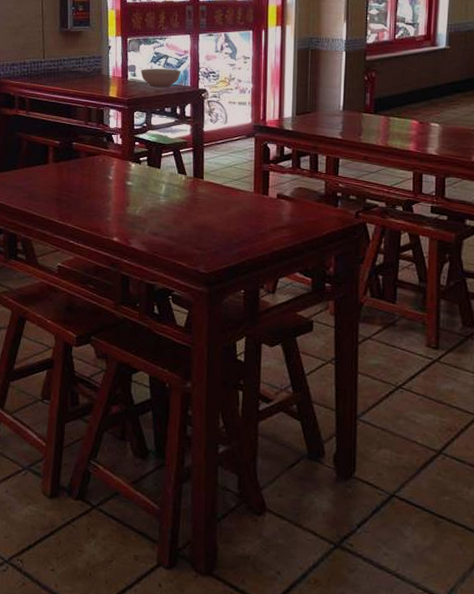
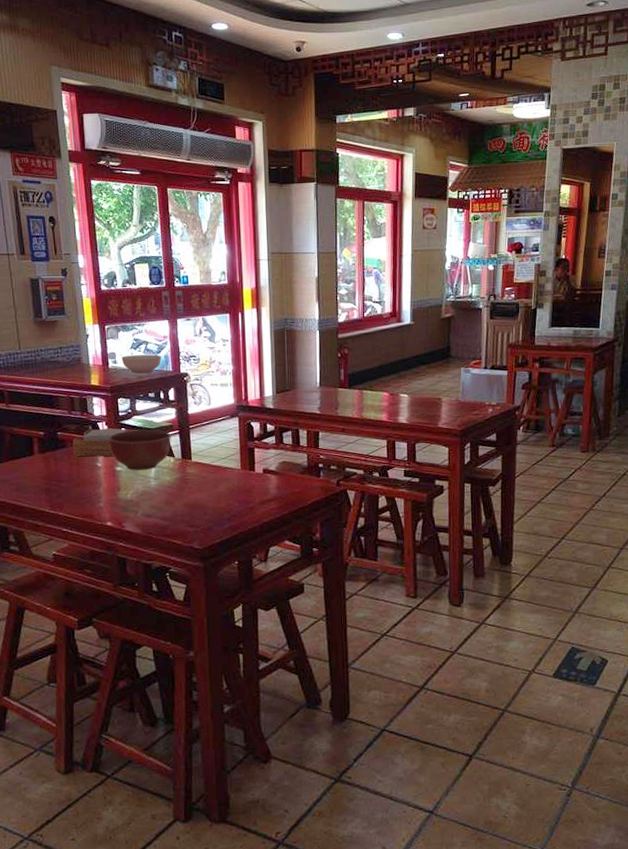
napkin holder: none [86,141,152,171] -> present [72,428,138,457]
bowl: none [122,144,184,186] -> present [109,429,171,470]

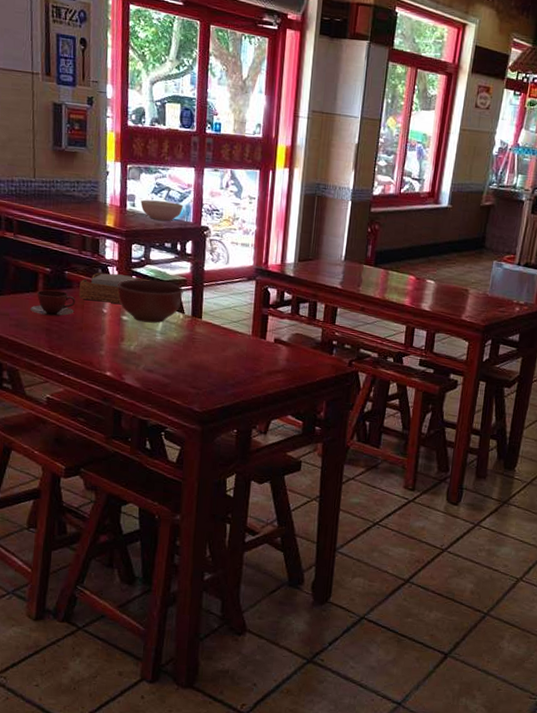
teacup: none [28,451,71,477] -> present [29,289,75,317]

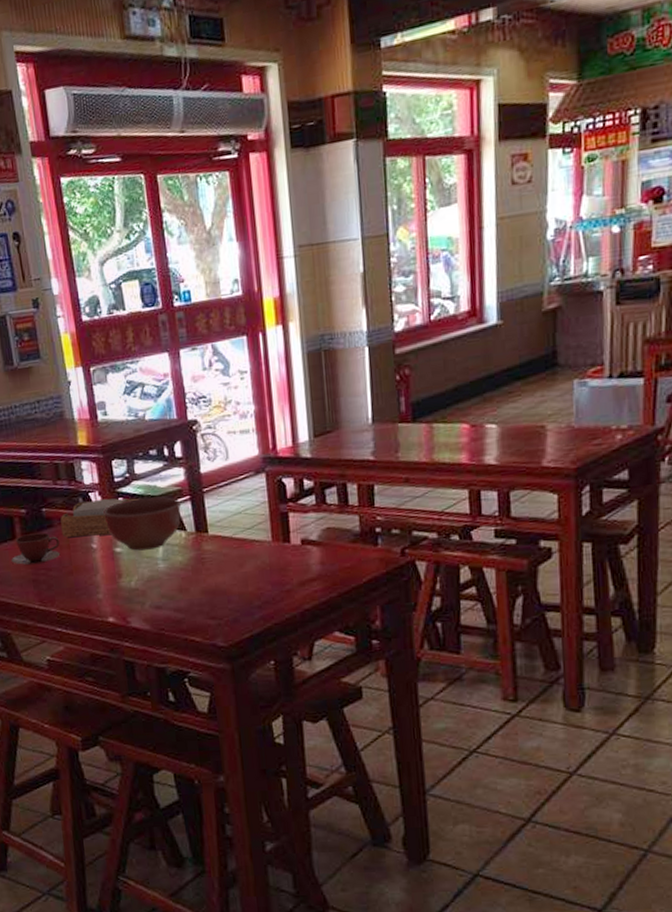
bowl: present [140,199,184,221] -> none [112,399,163,426]

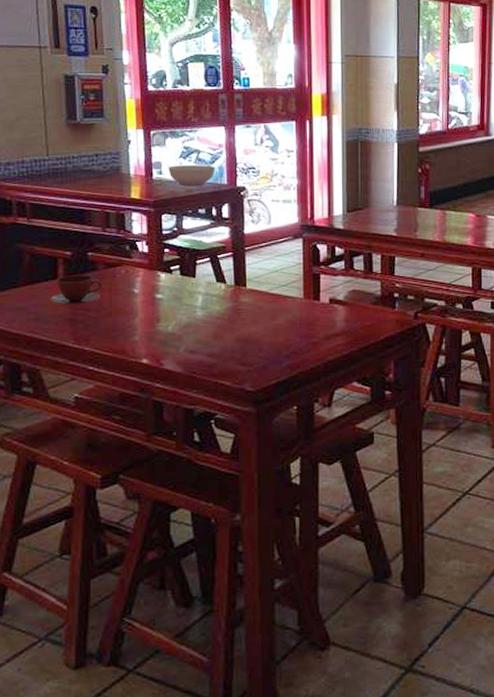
napkin holder: present [60,498,139,538] -> none [105,248,184,282]
bowl: present [103,497,181,551] -> none [149,251,223,298]
bowl: none [112,399,163,426] -> present [168,165,216,185]

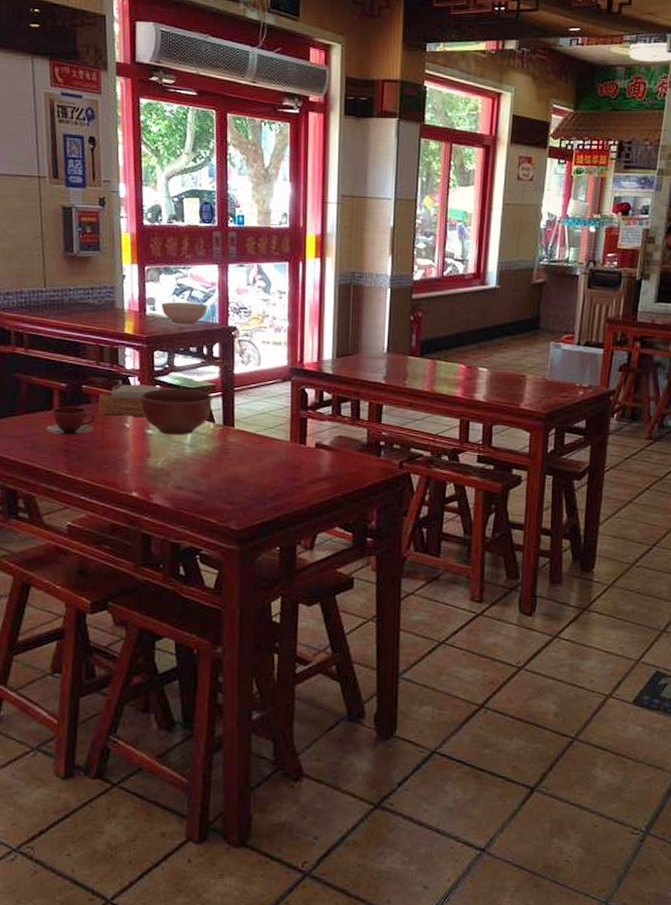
napkin holder: none [105,248,184,282] -> present [98,384,175,418]
bowl: none [149,251,223,298] -> present [140,388,212,435]

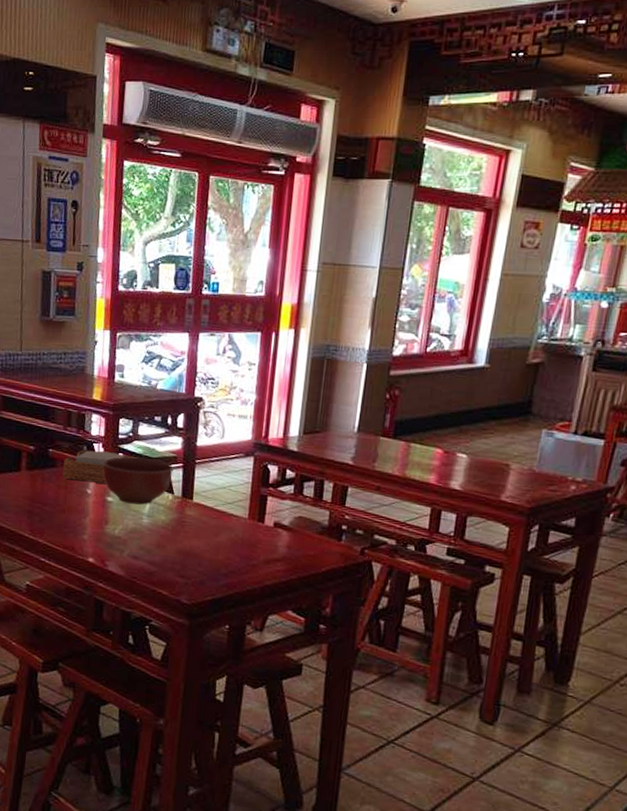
teacup: present [45,407,95,436] -> none [12,469,59,498]
bowl: present [161,302,208,323] -> none [130,370,176,392]

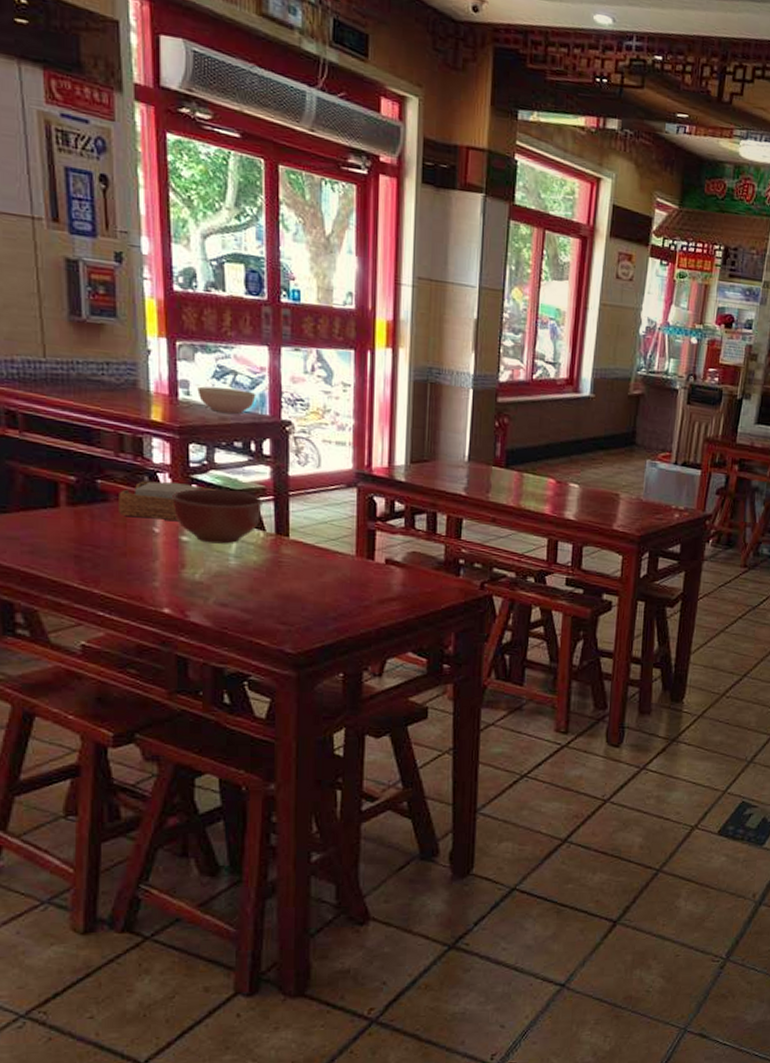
bowl: none [130,370,176,392] -> present [197,386,256,414]

